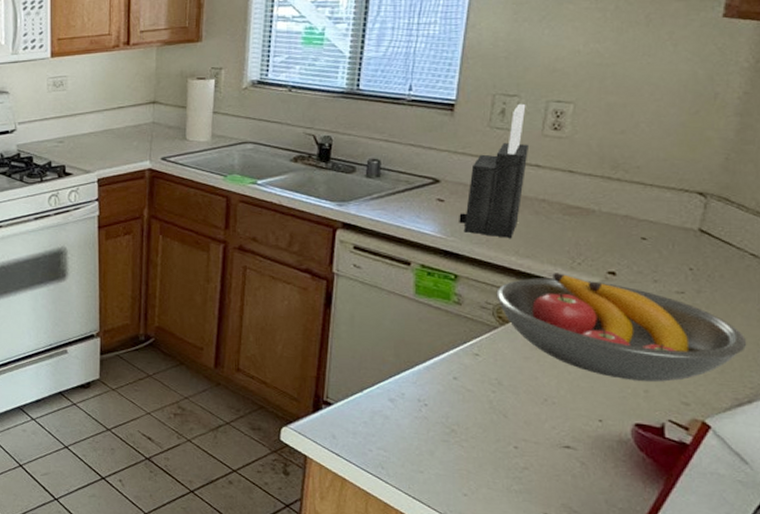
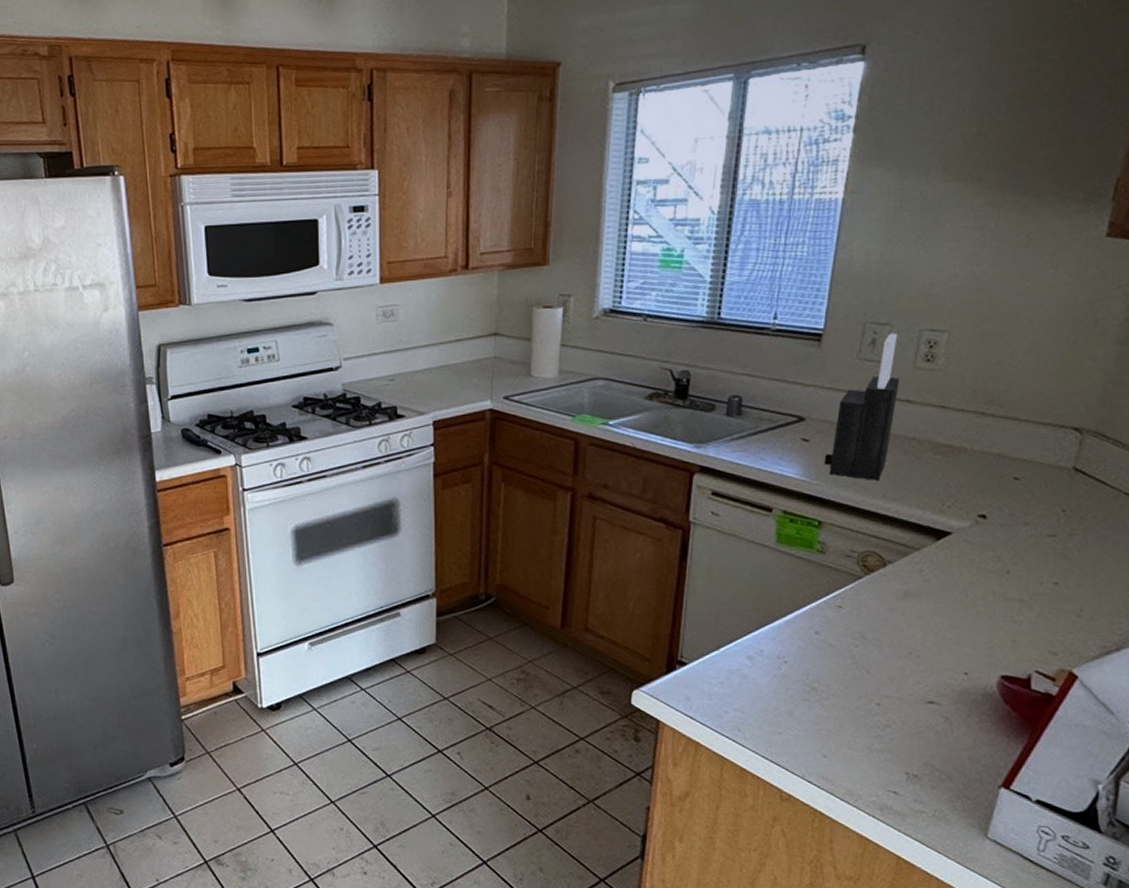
fruit bowl: present [496,273,747,382] -> none [862,517,1118,631]

